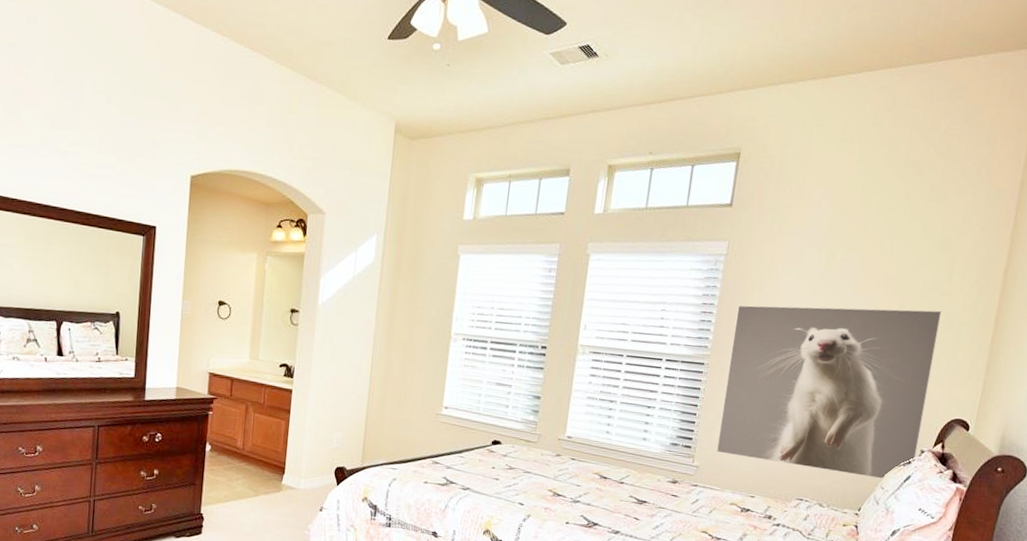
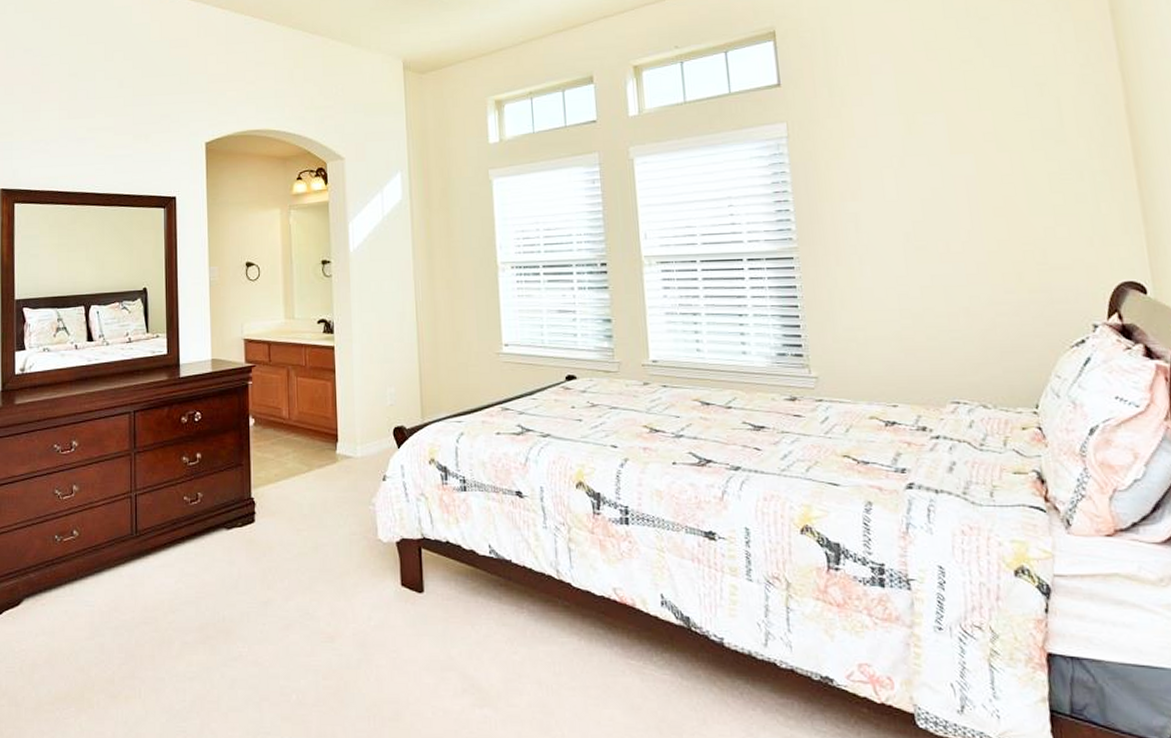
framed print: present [716,305,942,479] -> none [816,161,1089,366]

